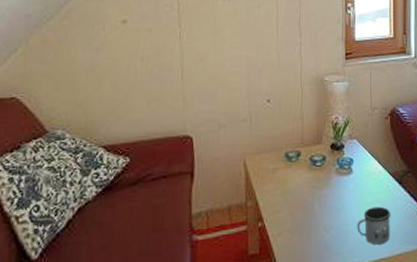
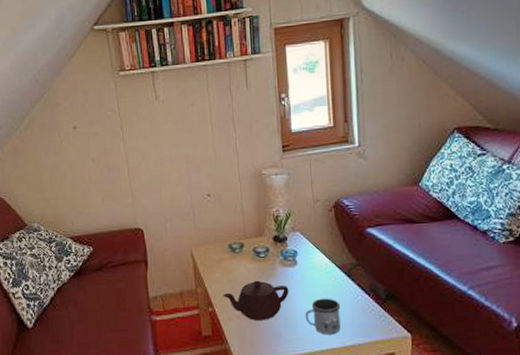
teapot: none [274,190,343,234] -> present [223,280,289,320]

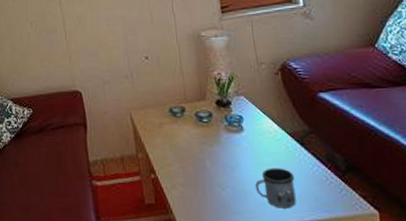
teapot: present [223,280,289,320] -> none [165,146,237,190]

